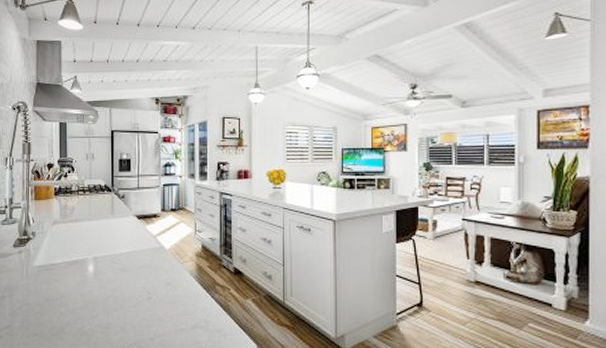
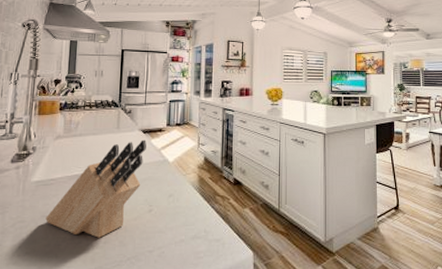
knife block: none [49,226,142,323] -> present [45,140,147,238]

